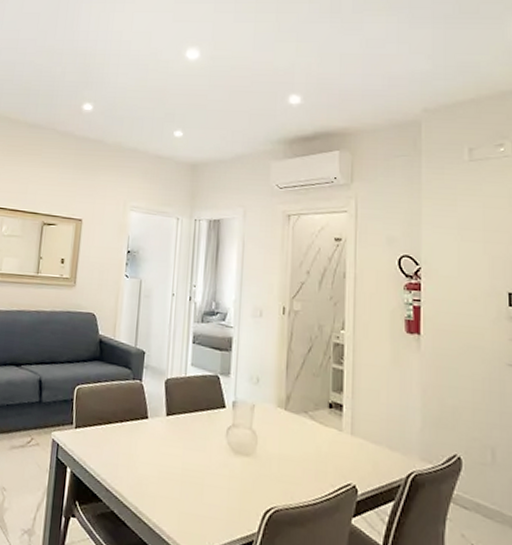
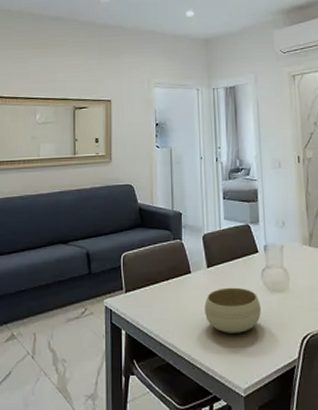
bowl: none [158,440,222,494] -> present [205,287,261,333]

